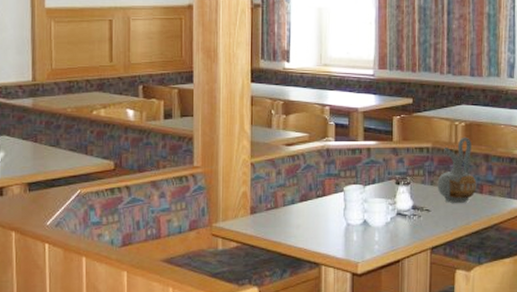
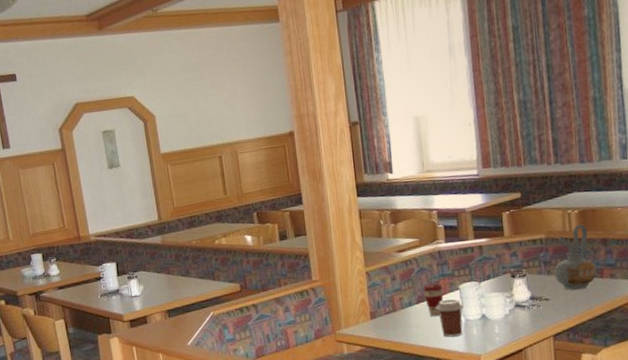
coffee cup: none [307,182,328,218] -> present [423,283,444,317]
coffee cup: none [318,200,346,241] -> present [436,299,463,337]

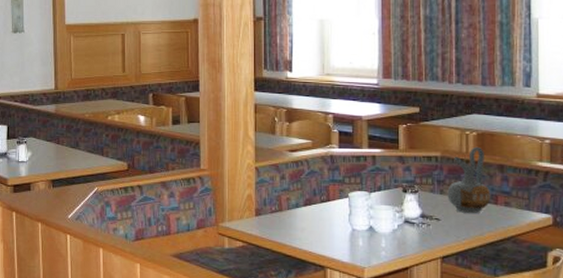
coffee cup: present [423,283,444,317] -> none [312,187,332,222]
coffee cup: present [436,299,463,337] -> none [323,205,351,245]

